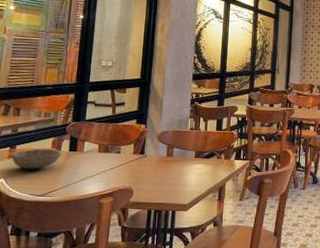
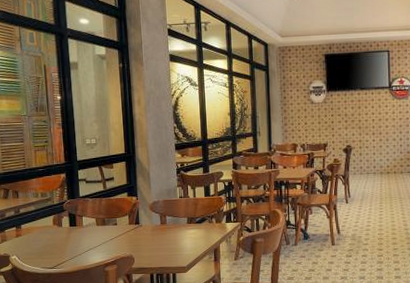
bowl: present [11,148,62,170] -> none [18,225,64,246]

